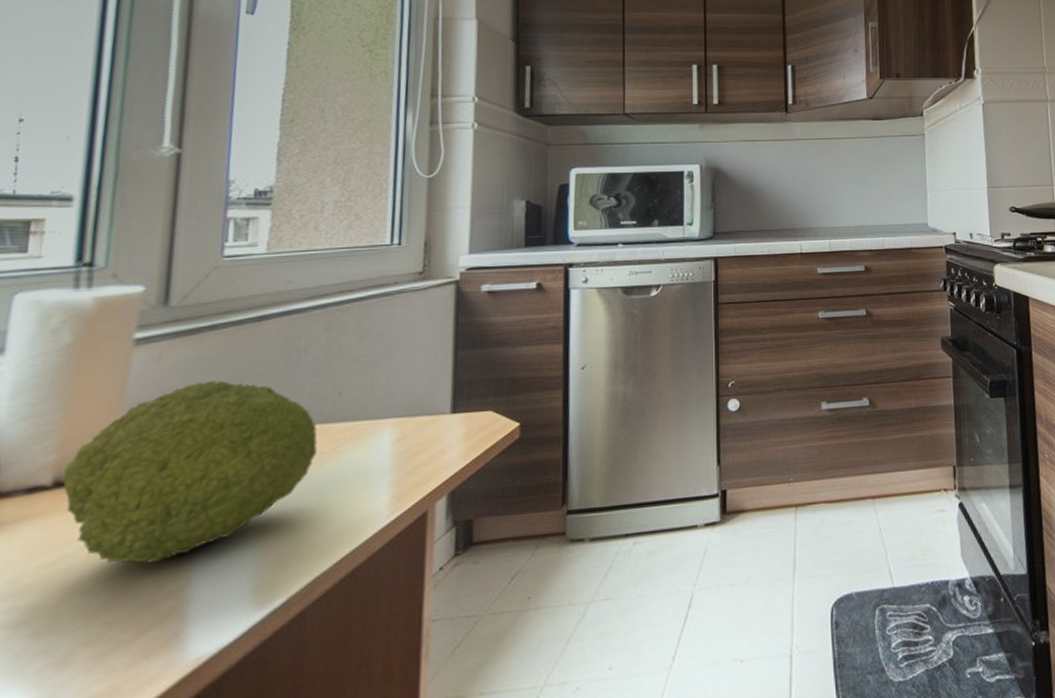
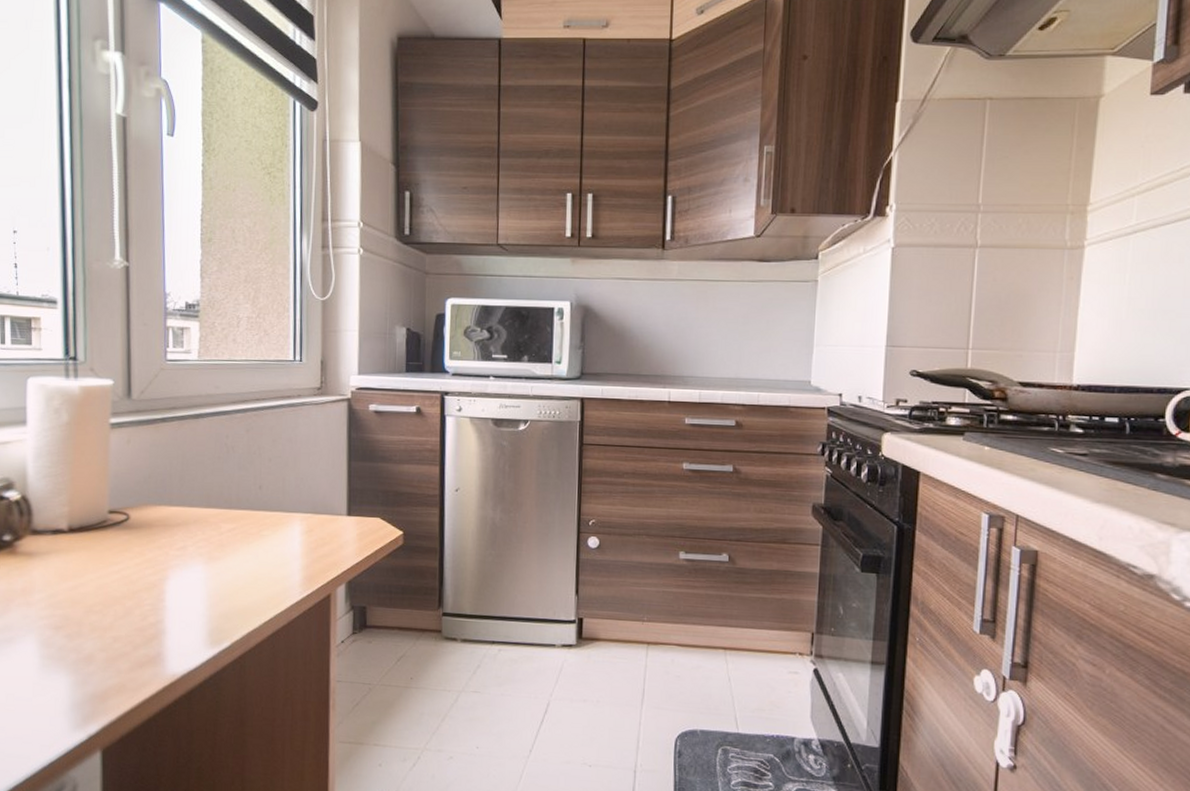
fruit: present [61,380,317,564] -> none [73,463,245,600]

